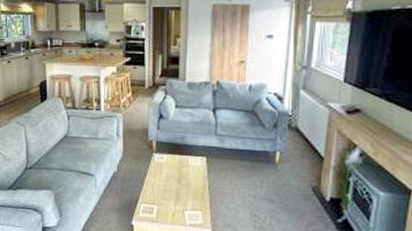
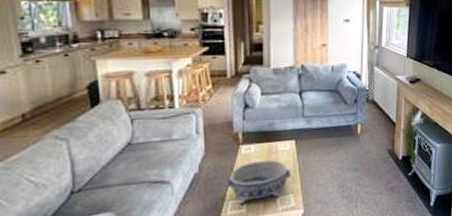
decorative bowl: none [139,170,201,211] -> present [226,159,292,205]

